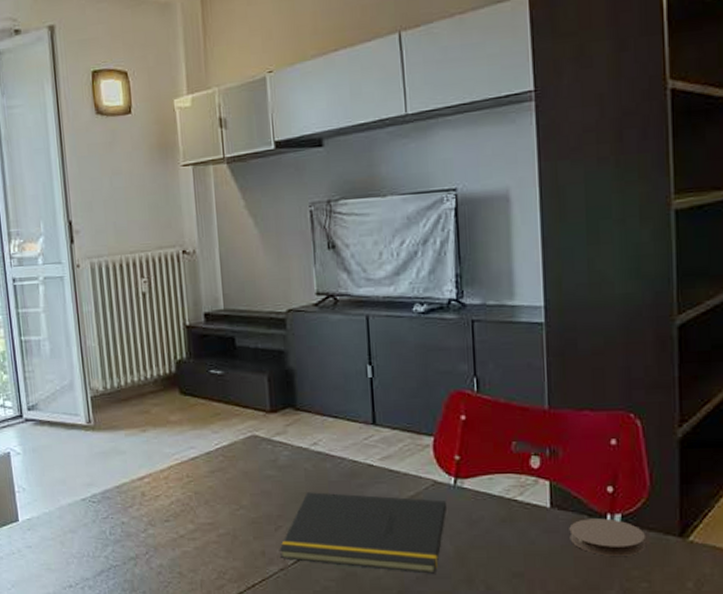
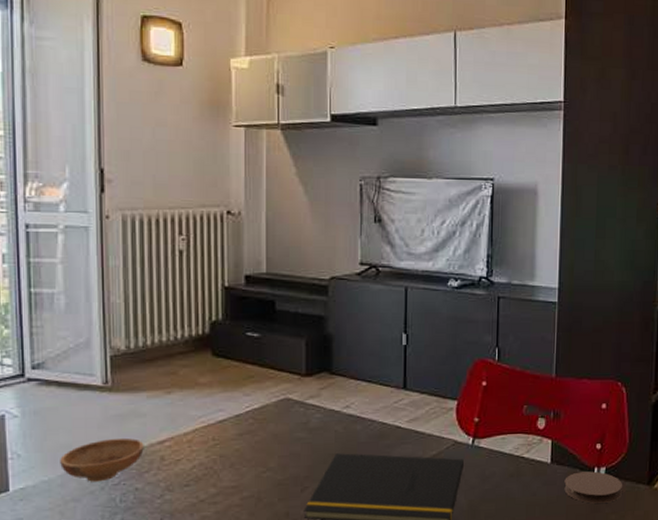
bowl: none [57,474,127,515] -> present [60,437,144,482]

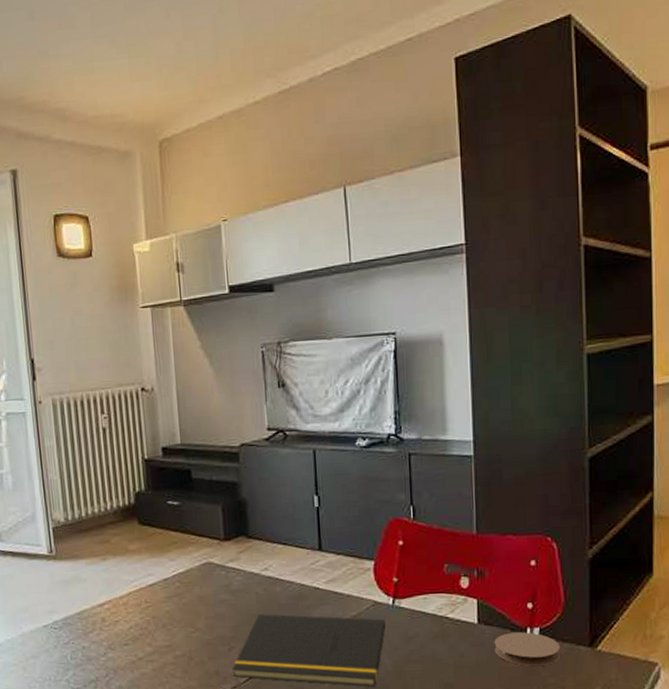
bowl: present [60,437,144,482] -> none [19,601,87,641]

